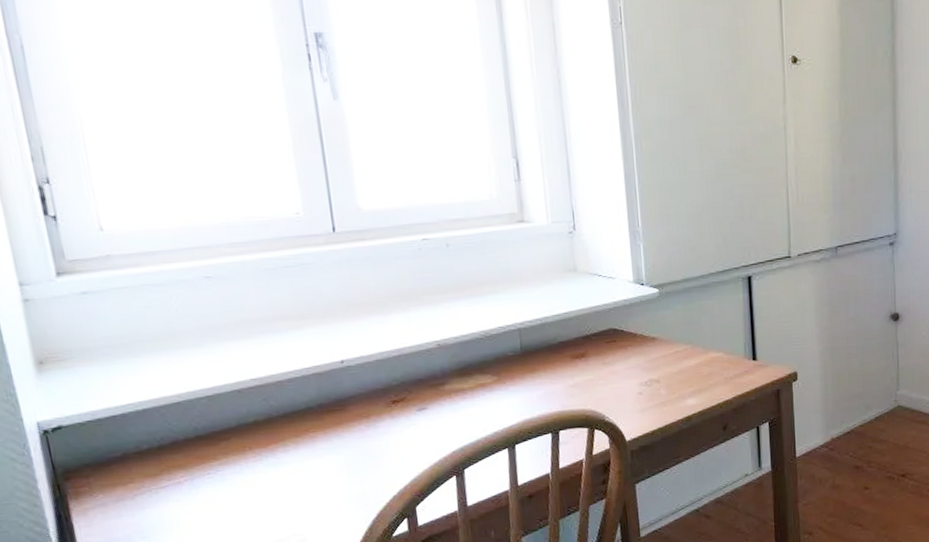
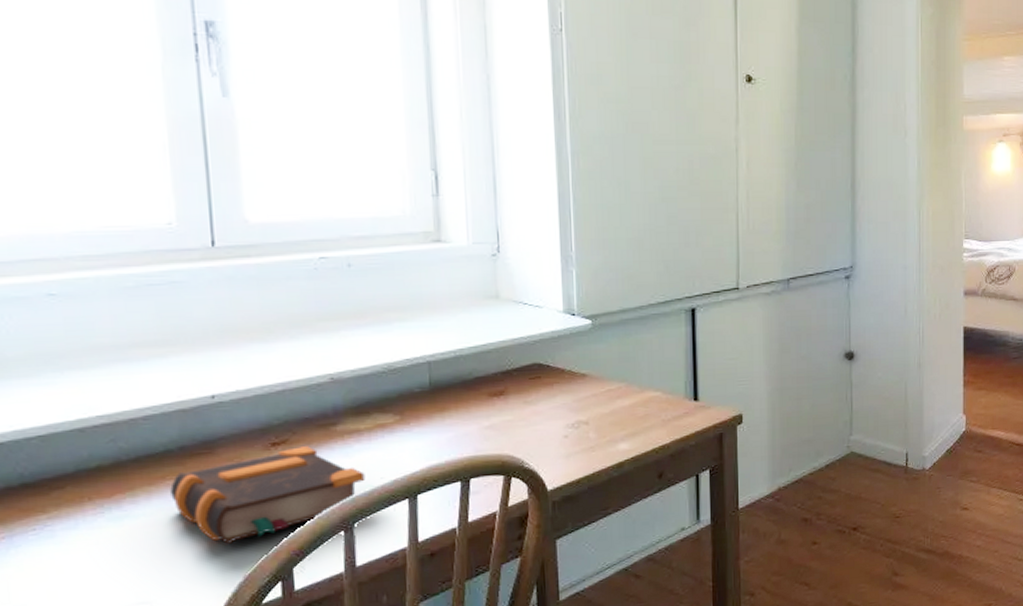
bible: none [313,403,471,487] -> present [170,446,366,545]

